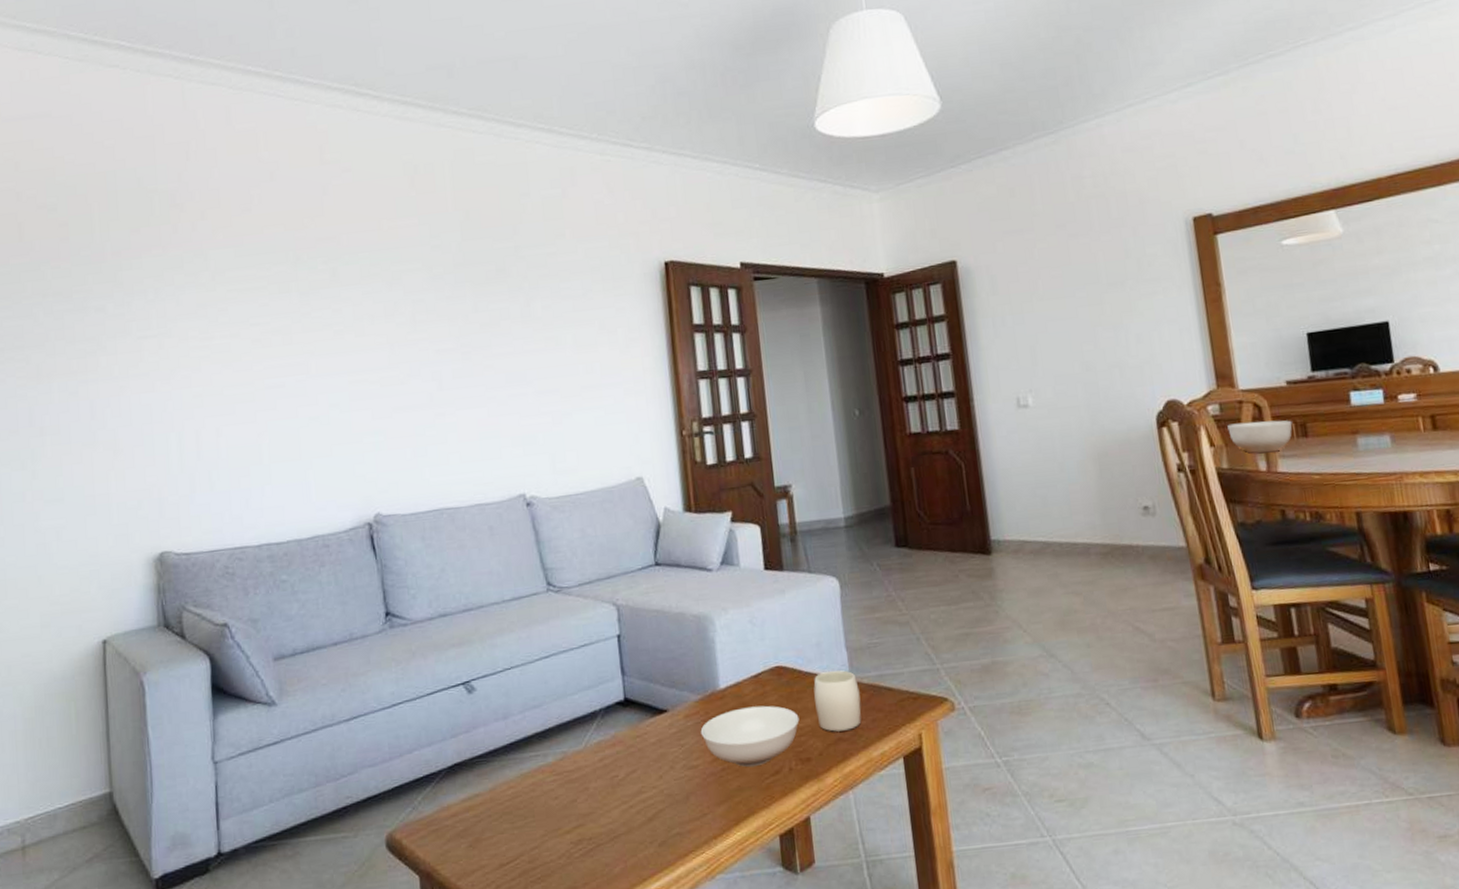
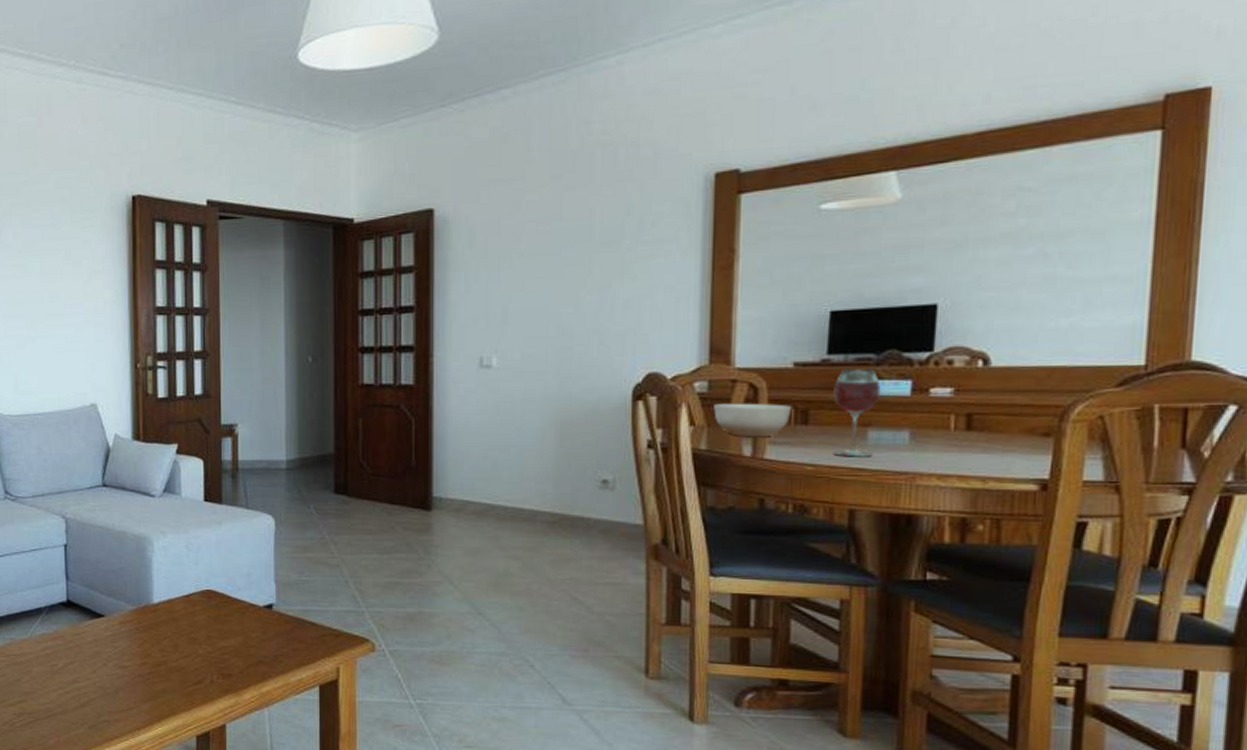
bowl: present [700,705,799,767] -> none [132,622,224,674]
mug: present [813,670,862,732] -> none [239,601,284,655]
wineglass: none [1322,381,1365,464] -> present [833,369,881,457]

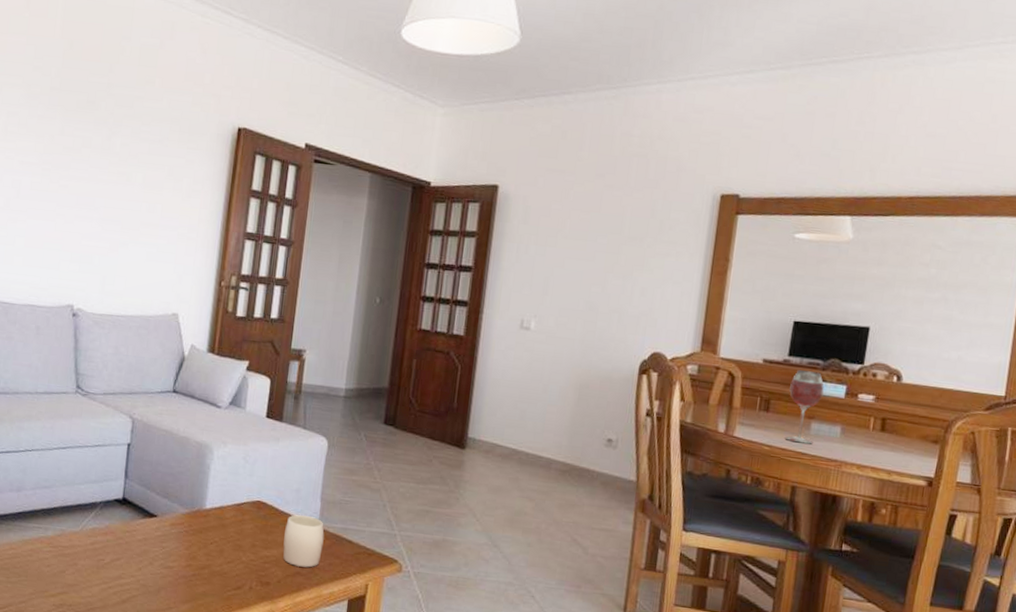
mug: none [239,601,284,655] -> present [283,515,325,568]
bowl: present [714,403,792,438] -> none [700,385,759,419]

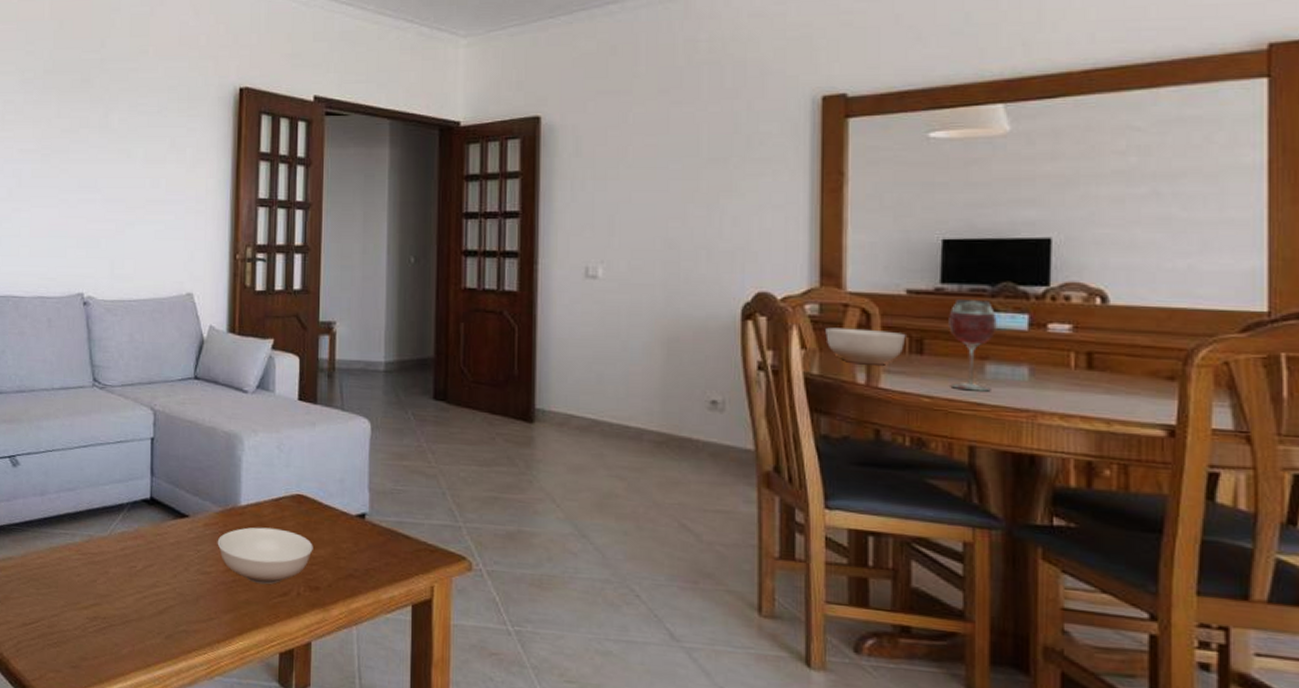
bowl: none [181,528,268,579] -> present [217,527,313,584]
mug: present [283,515,325,568] -> none [330,508,377,569]
bowl: none [700,385,759,419] -> present [825,327,906,366]

